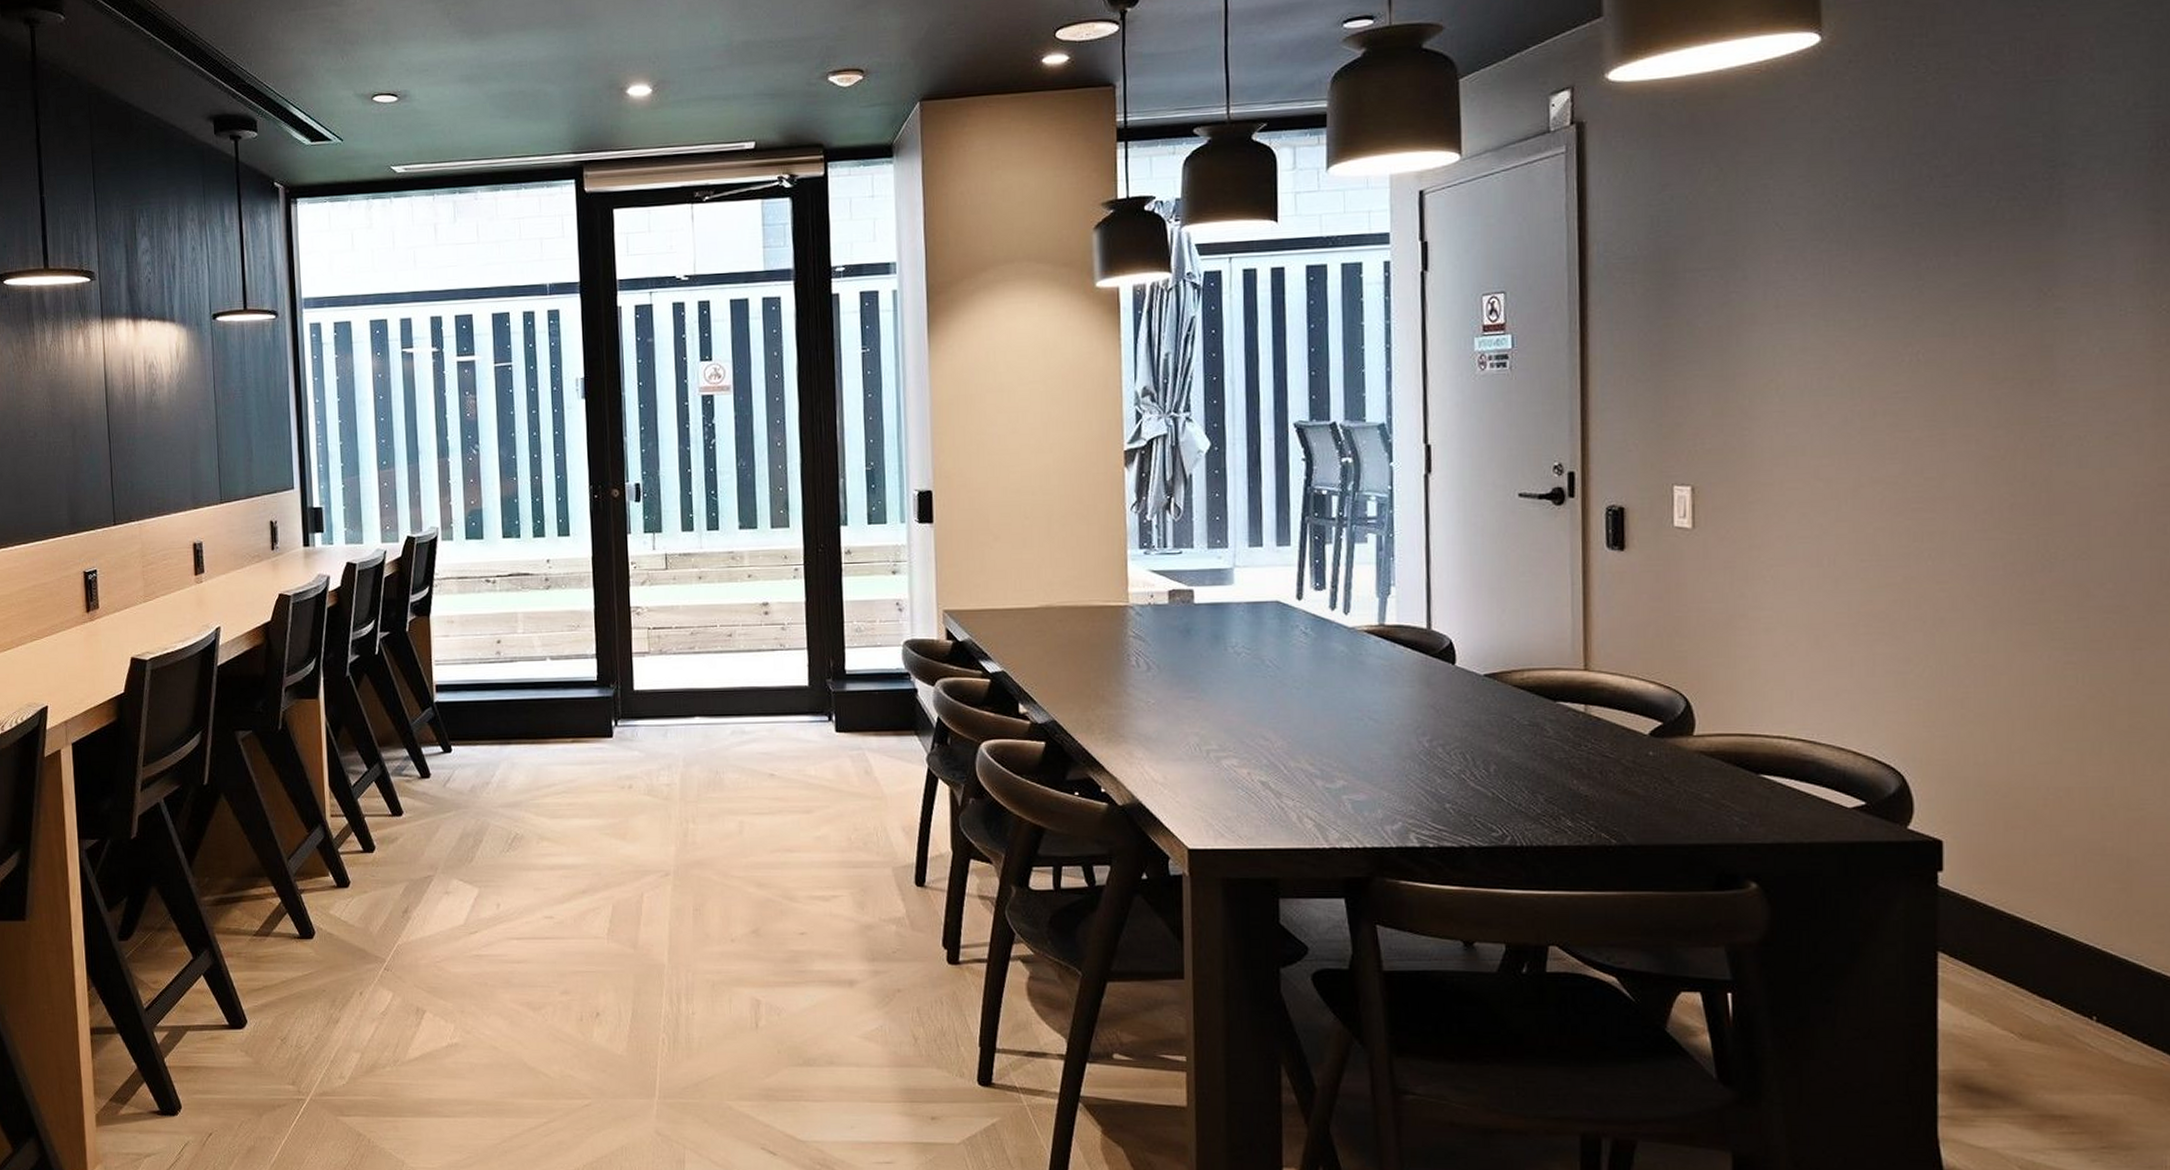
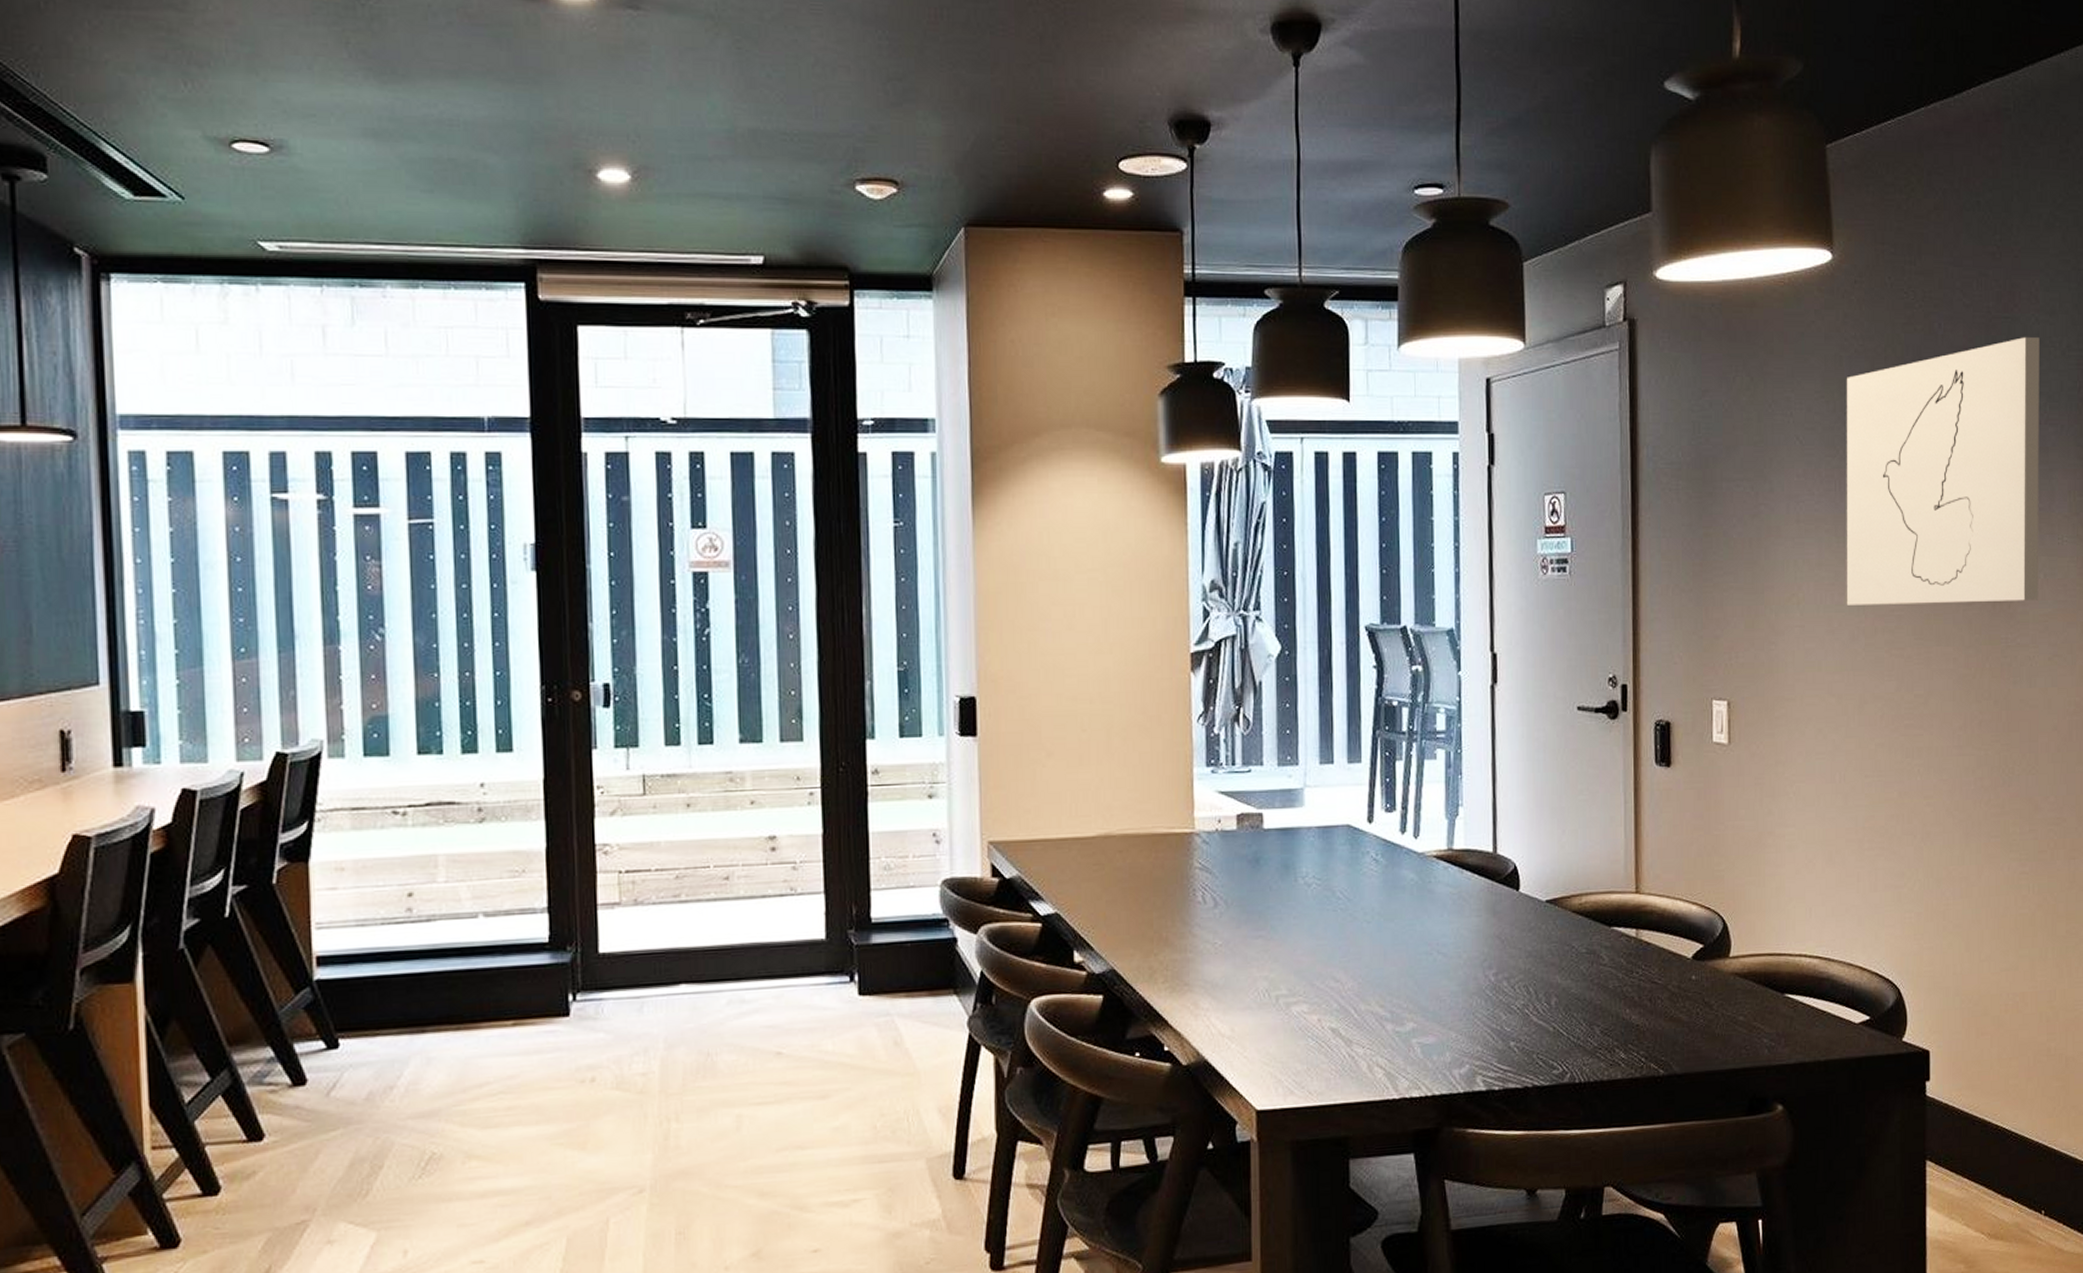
wall art: none [1837,98,2095,389] -> present [1846,337,2040,605]

